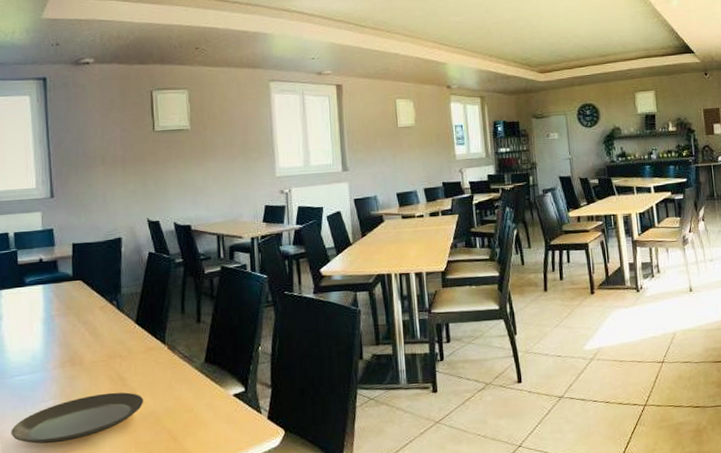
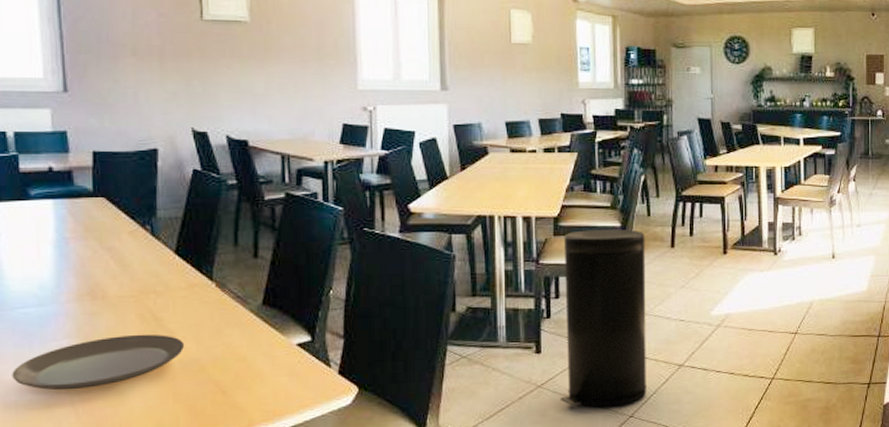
pedal bin: none [451,278,532,440] -> present [560,228,646,408]

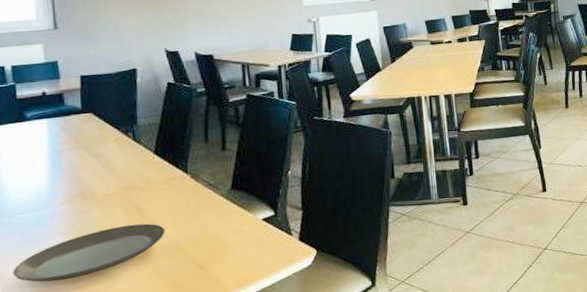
pedal bin: present [560,228,646,408] -> none [479,97,556,246]

